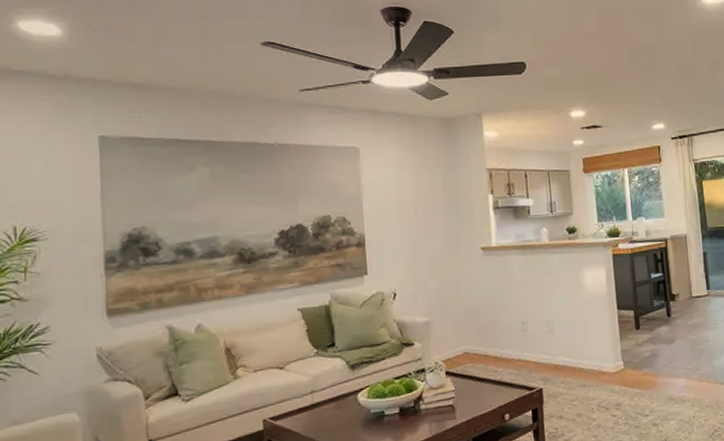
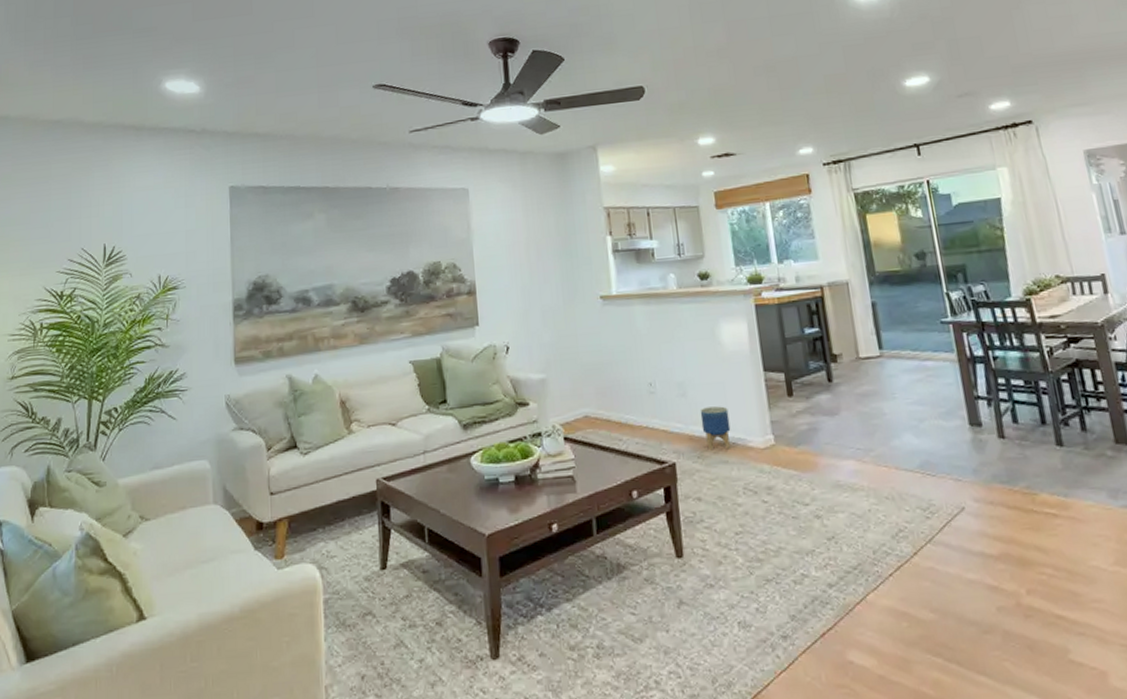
planter: none [564,339,589,377] -> present [699,406,731,451]

